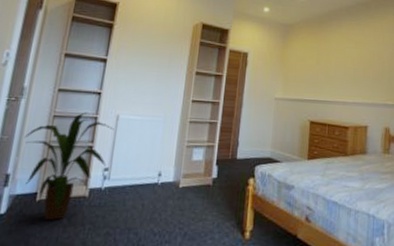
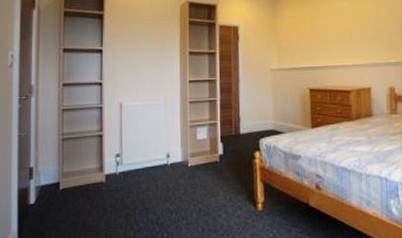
house plant: present [24,112,114,221] -> none [39,103,119,207]

